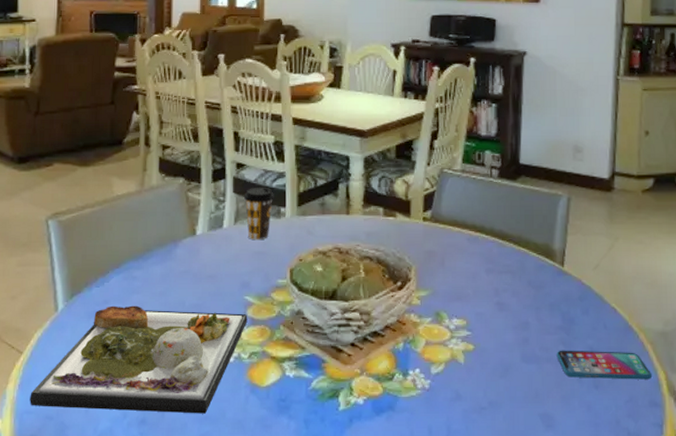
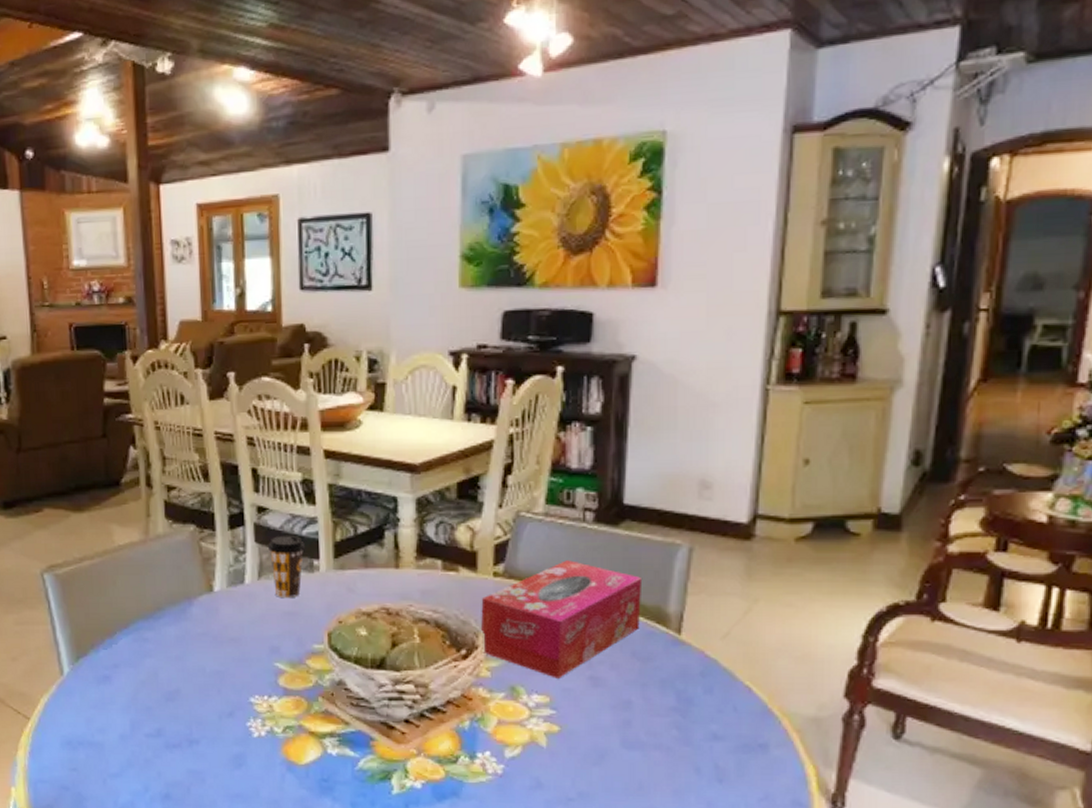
dinner plate: present [30,305,248,414] -> none [42,670,280,791]
tissue box: none [412,208,535,305] -> present [480,560,643,679]
smartphone: present [556,350,652,380] -> none [668,735,796,775]

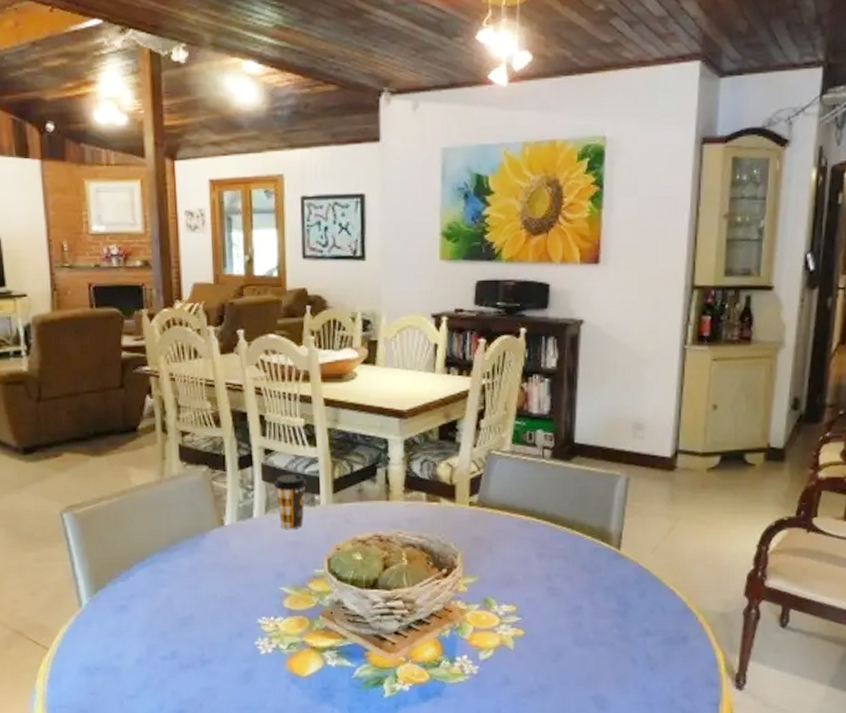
tissue box: present [480,560,643,679] -> none [458,490,590,590]

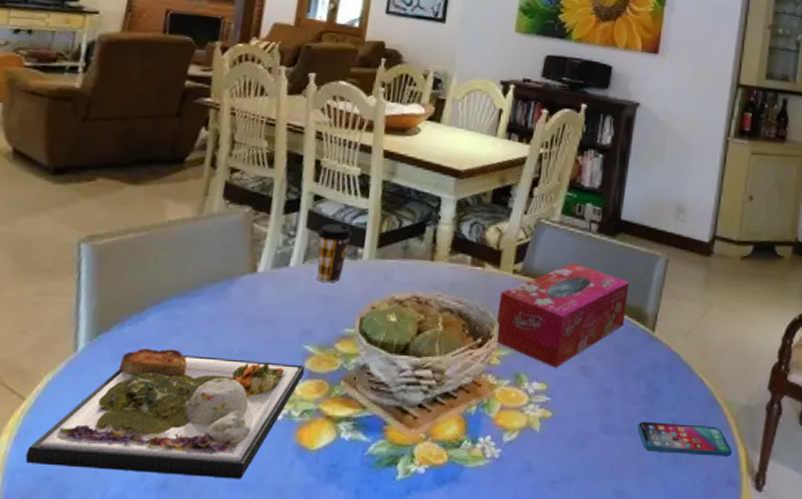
dinner plate: none [61,599,285,704] -> present [25,348,305,479]
tissue box: none [458,490,590,590] -> present [495,263,630,368]
smartphone: none [611,633,709,661] -> present [637,421,732,457]

